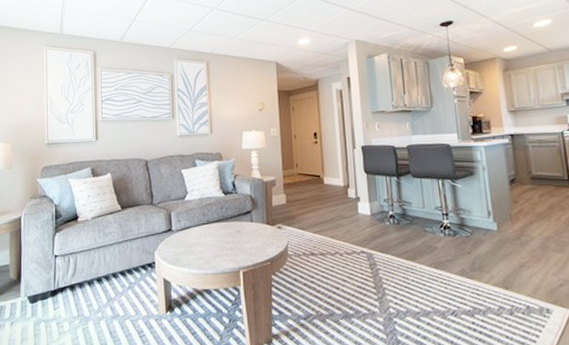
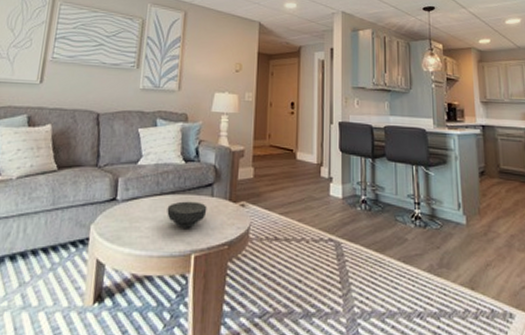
bowl: none [215,227,249,249] -> present [167,201,207,228]

